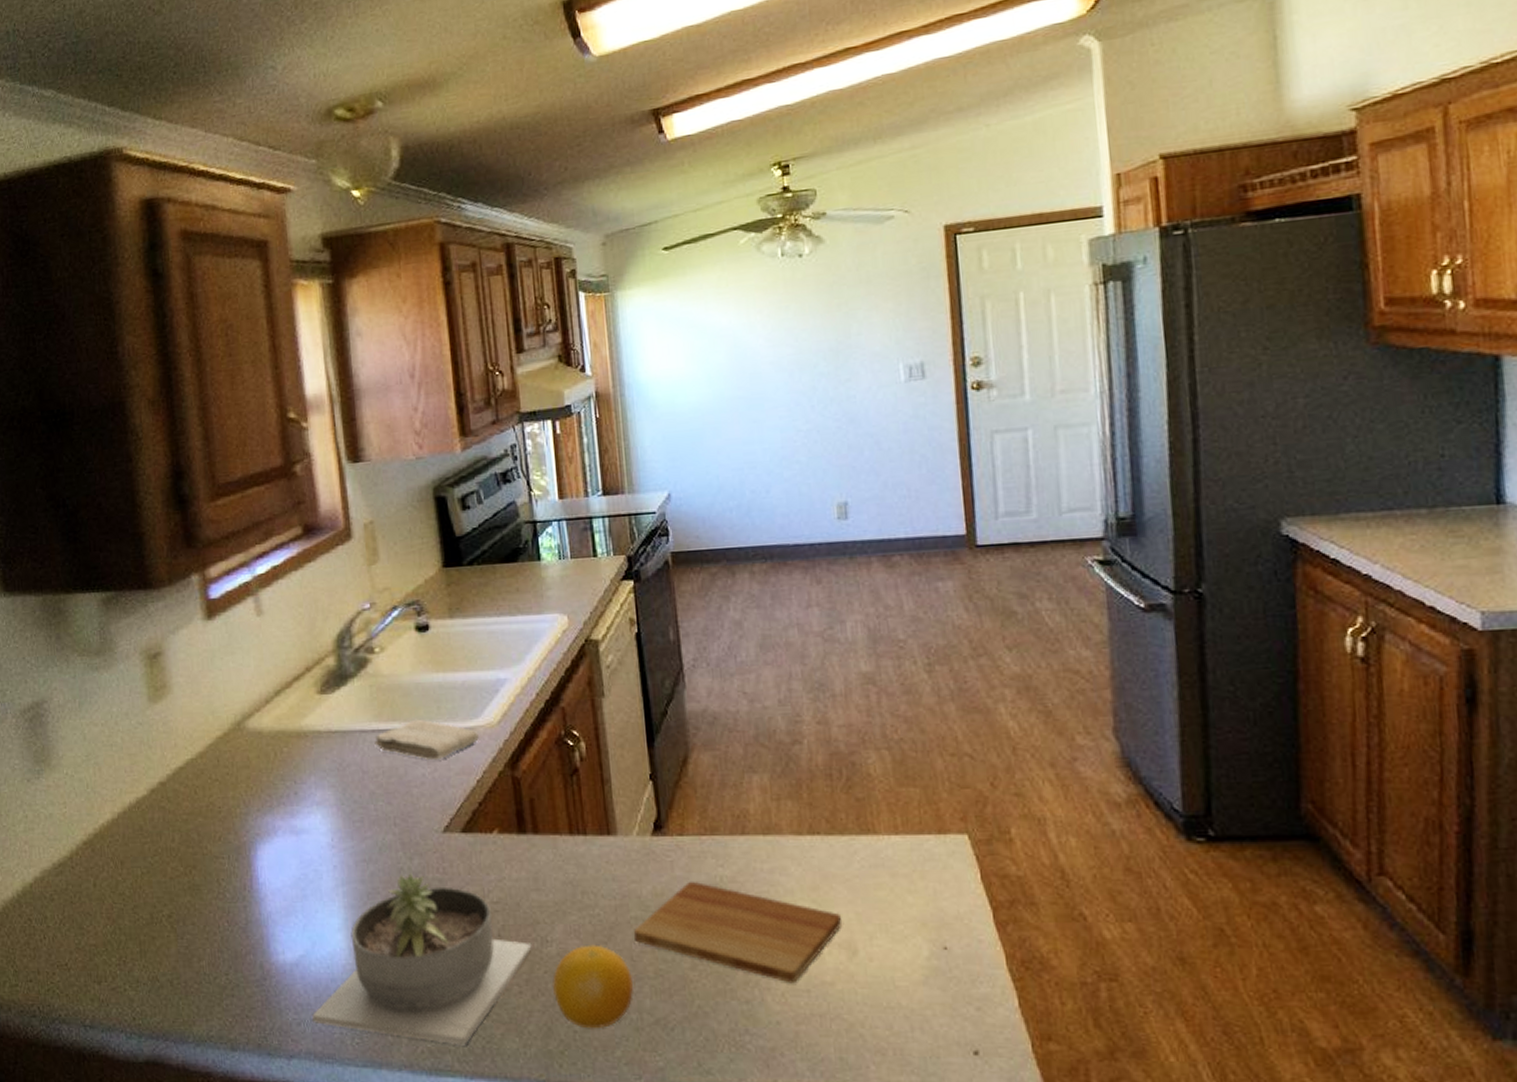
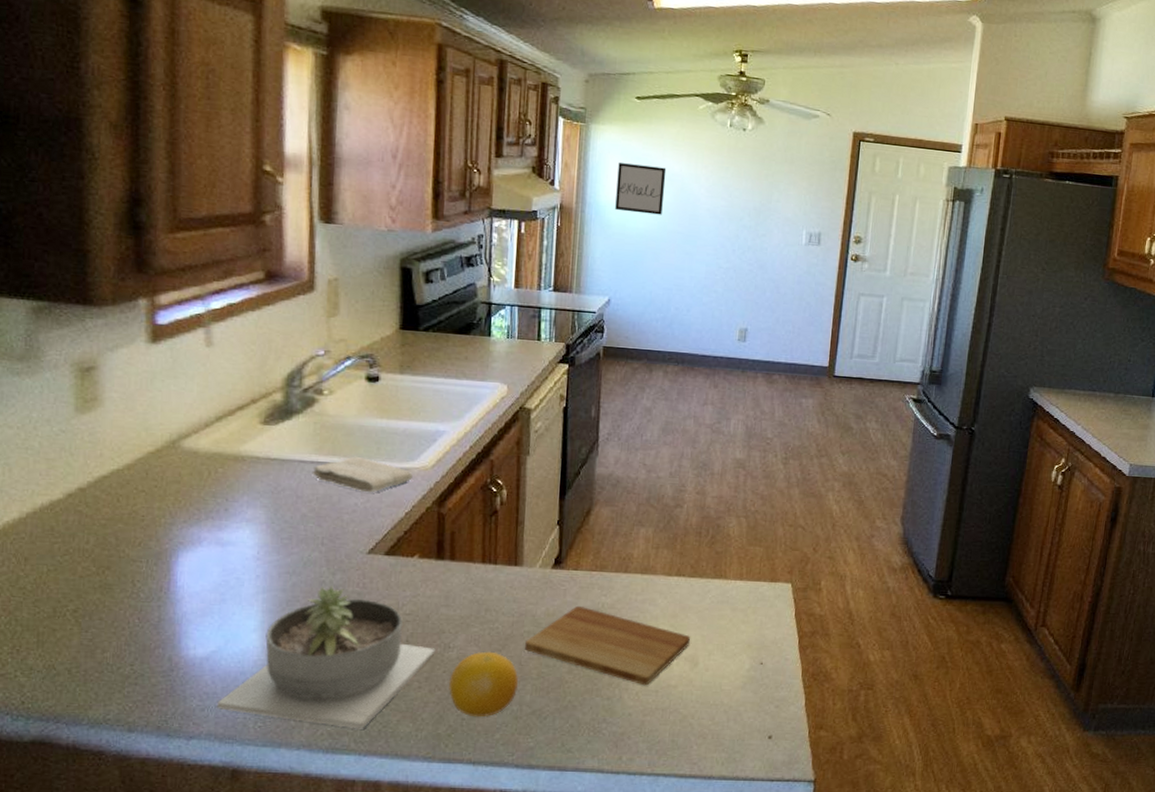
wall art: none [655,323,716,386] -> present [615,163,667,215]

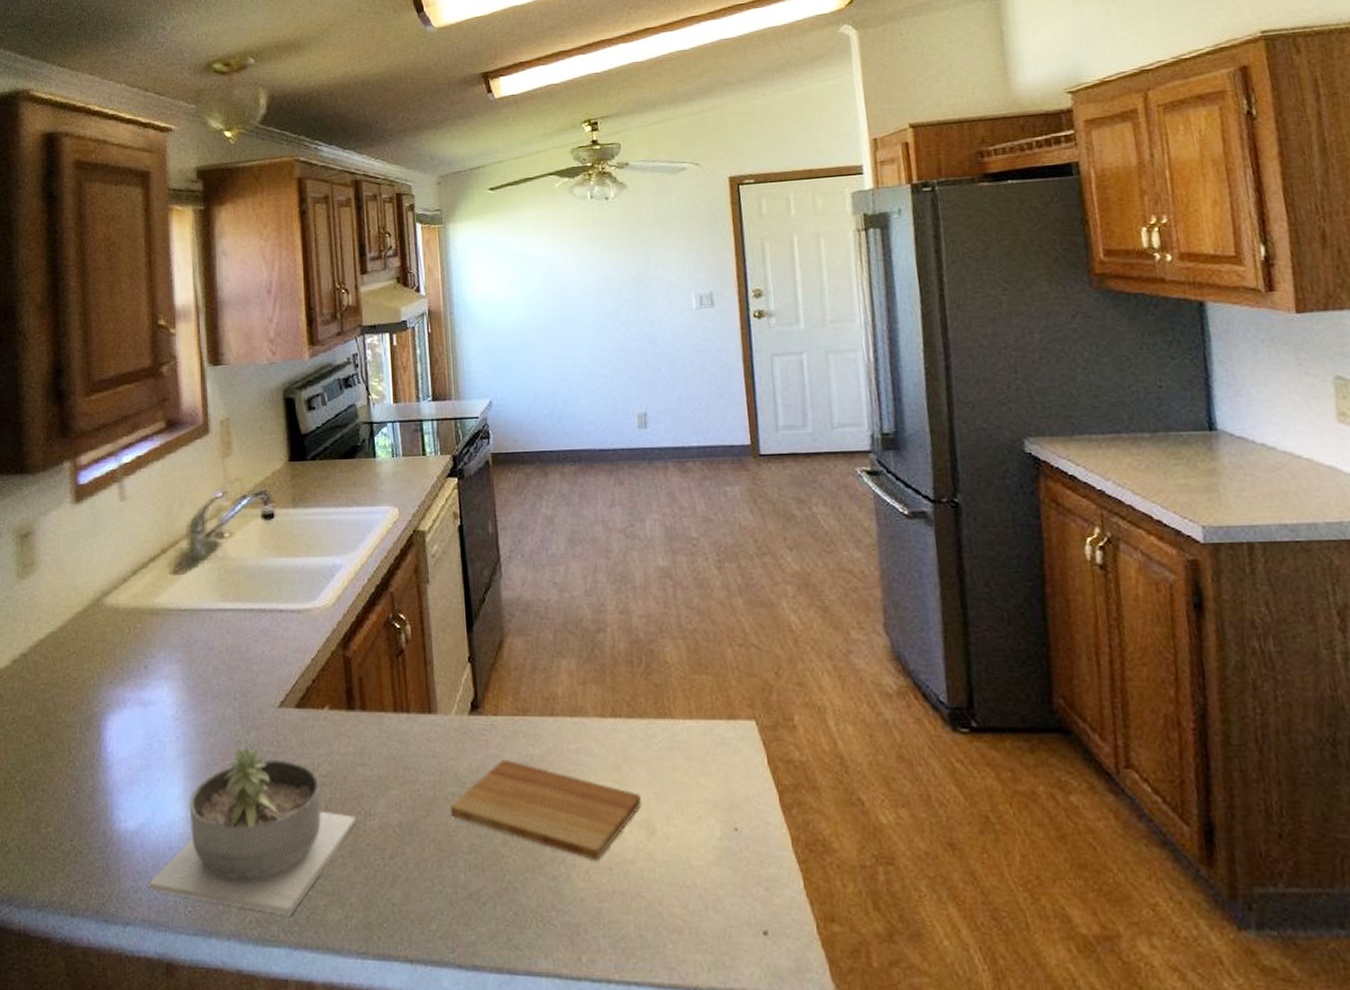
washcloth: present [312,456,413,493] -> none [220,600,315,639]
fruit: present [448,651,518,718] -> none [373,819,449,902]
wall art: present [615,163,667,215] -> none [481,253,533,307]

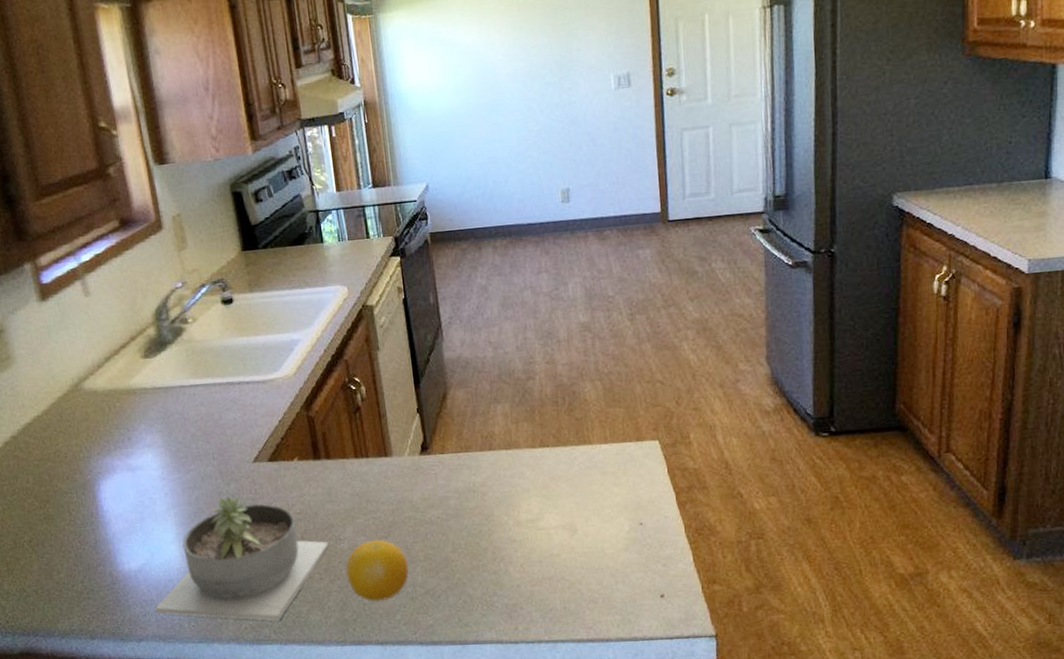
fruit: none [373,819,449,902] -> present [345,539,409,602]
cutting board: present [451,759,642,861] -> none [408,487,566,557]

